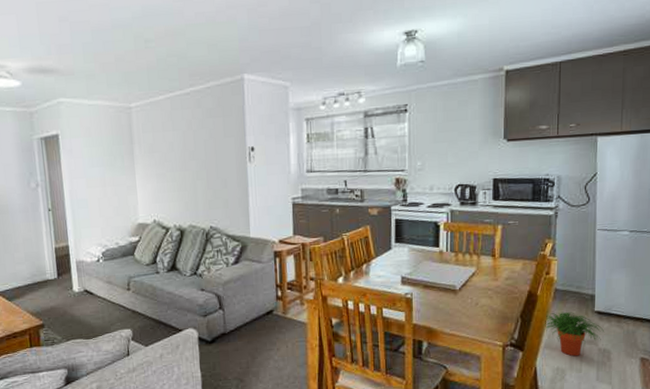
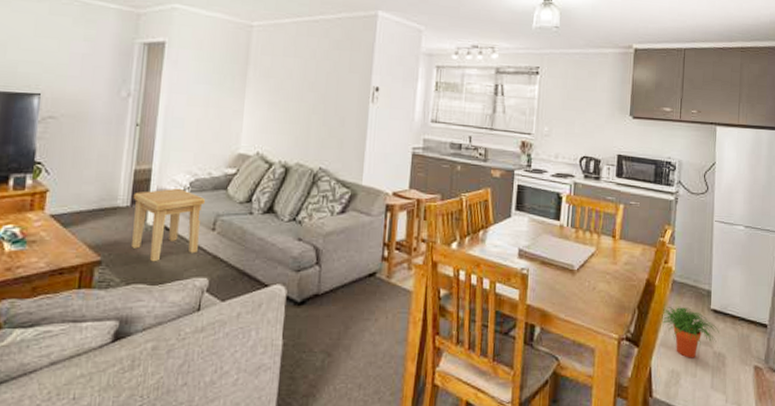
side table: none [58,258,119,321] -> present [132,188,205,262]

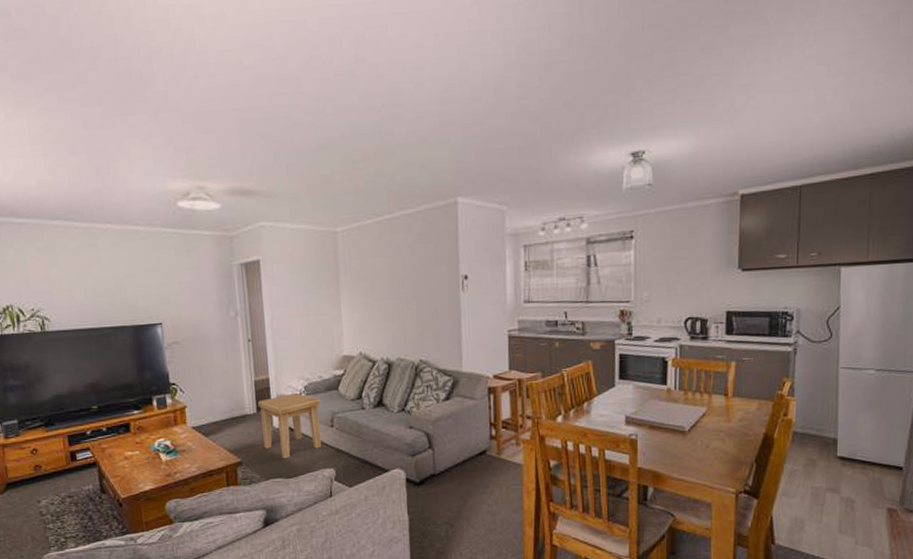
potted plant: present [660,306,720,358] -> none [781,456,848,506]

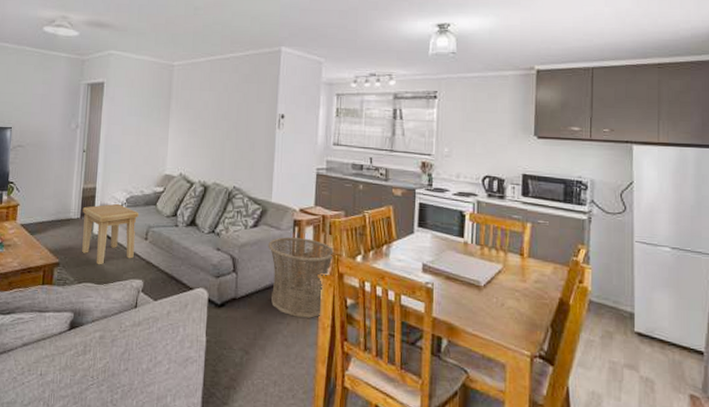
basket: none [463,405,533,485] -> present [268,237,333,318]

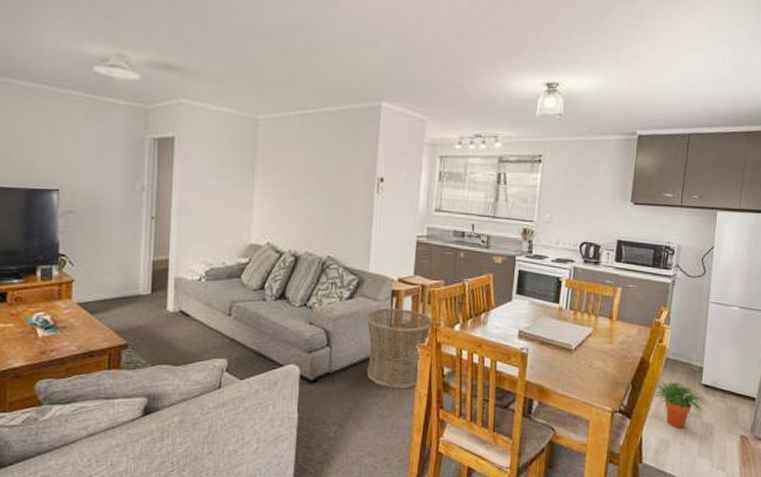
side table: present [82,203,139,265] -> none [153,277,220,345]
potted plant: none [577,327,647,382] -> present [652,381,710,429]

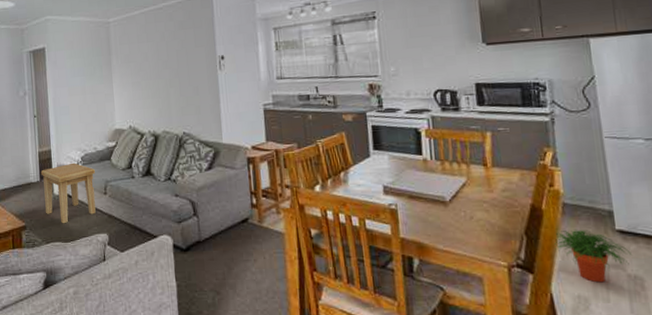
side table: none [153,277,220,345] -> present [41,162,96,224]
basket: present [364,308,432,389] -> none [224,174,292,253]

